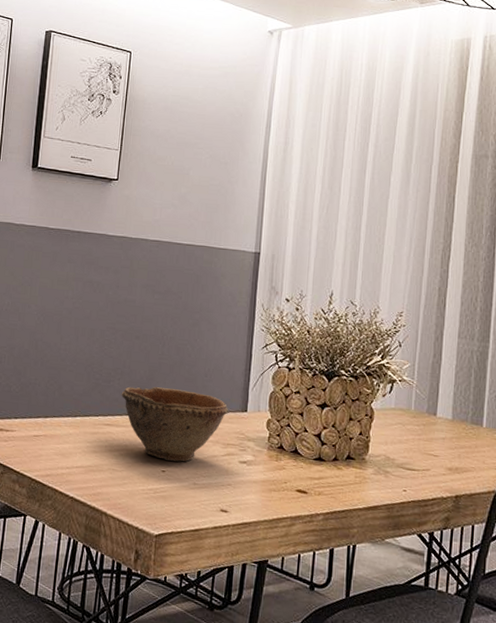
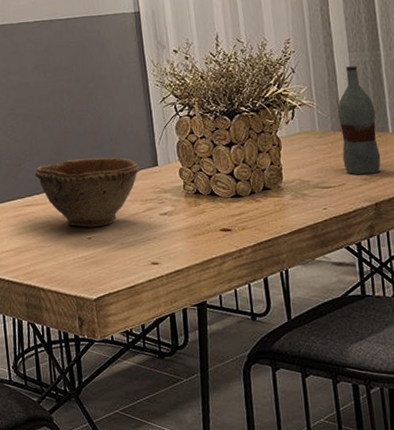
bottle: none [431,351,474,466] -> present [337,65,381,175]

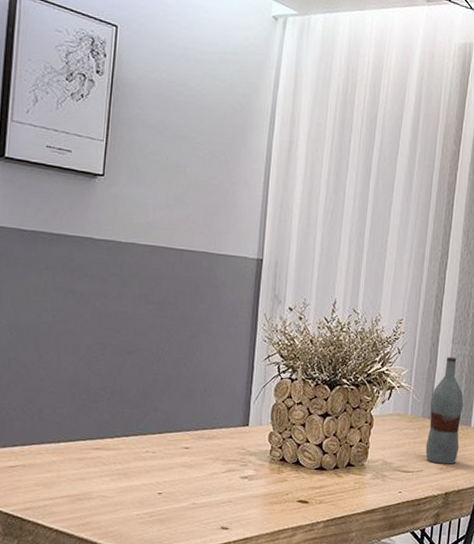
bowl: present [34,157,140,227] -> none [111,405,229,482]

